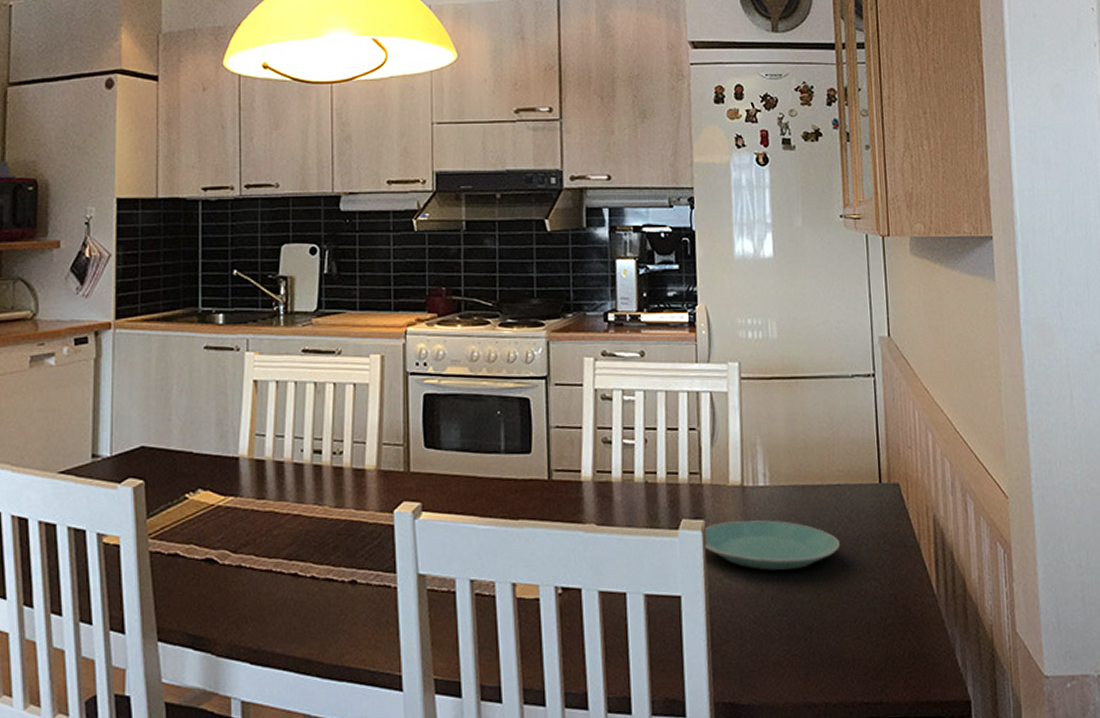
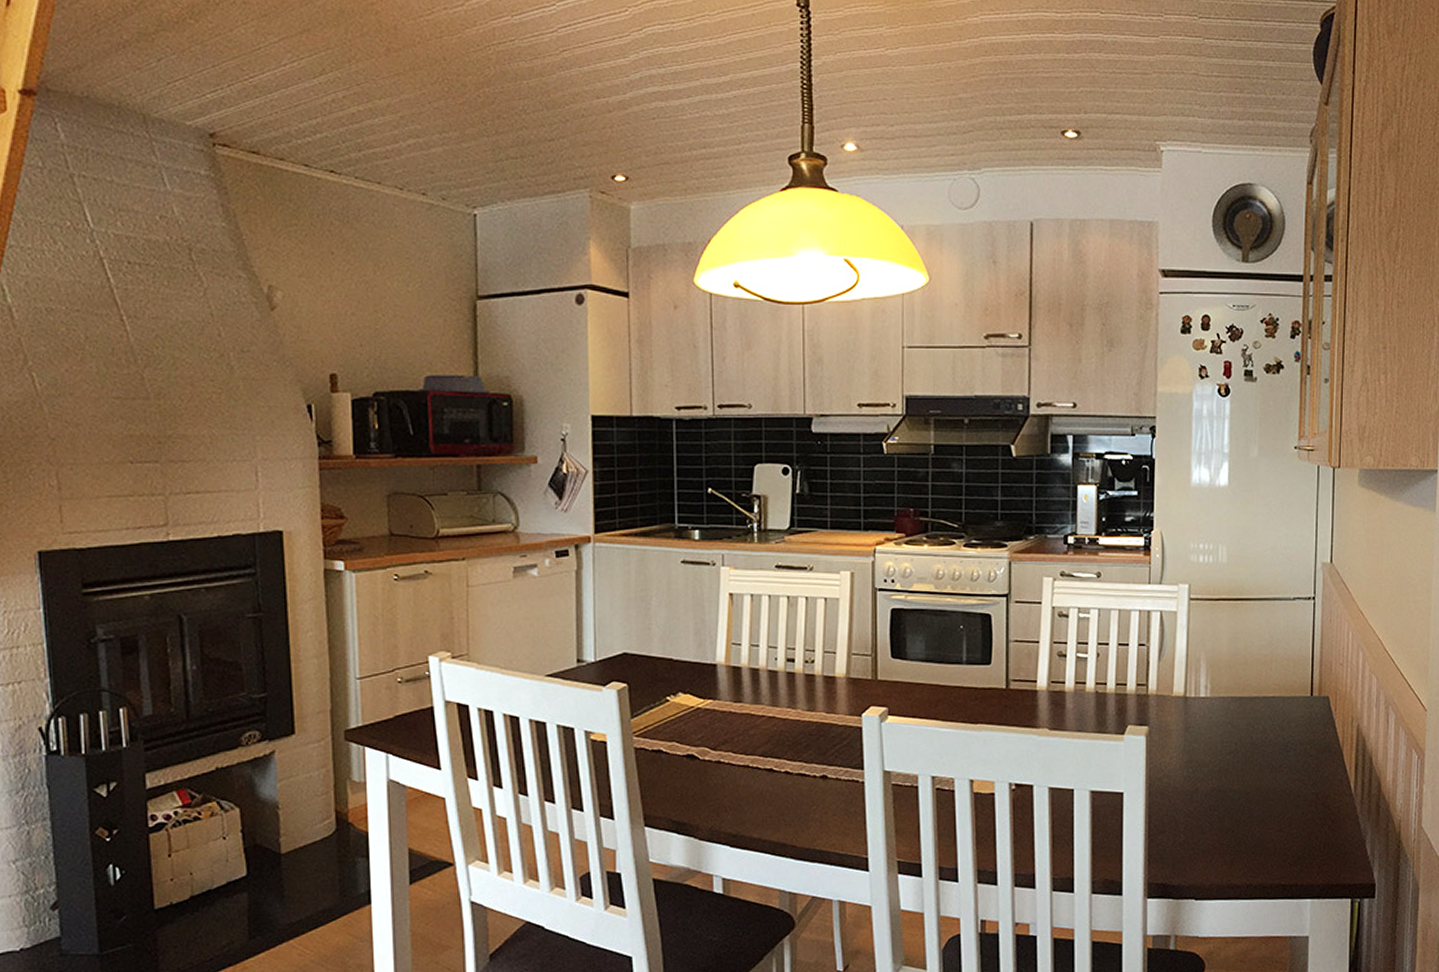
plate: present [703,520,841,570] -> none [1147,727,1271,771]

